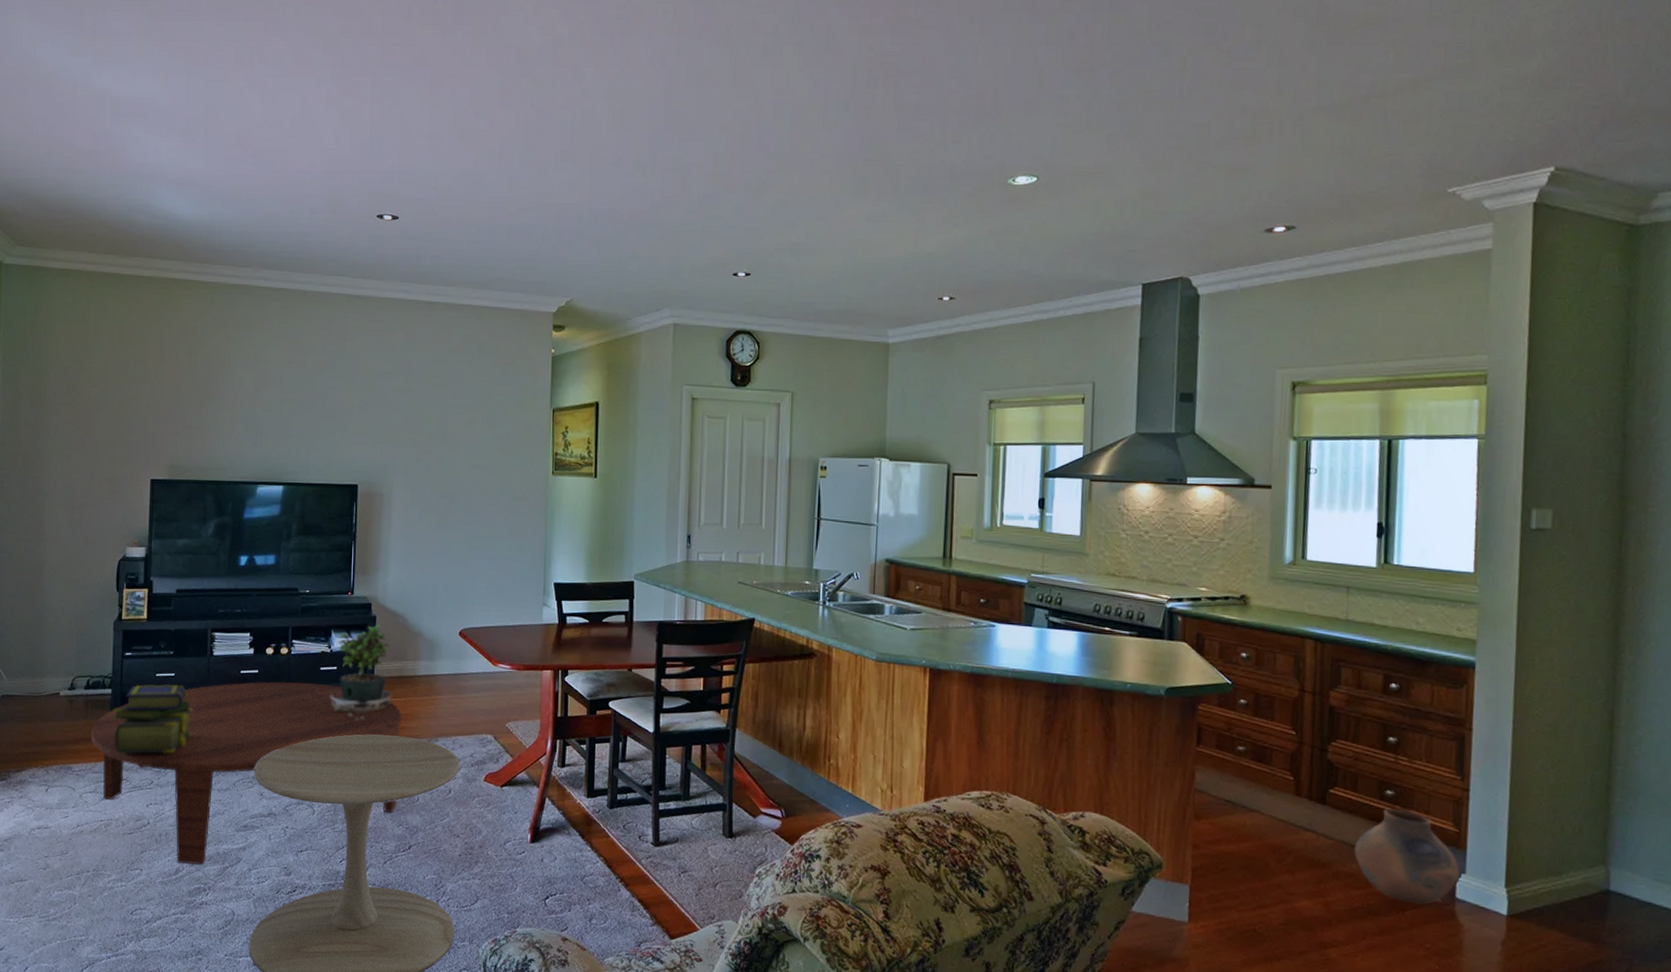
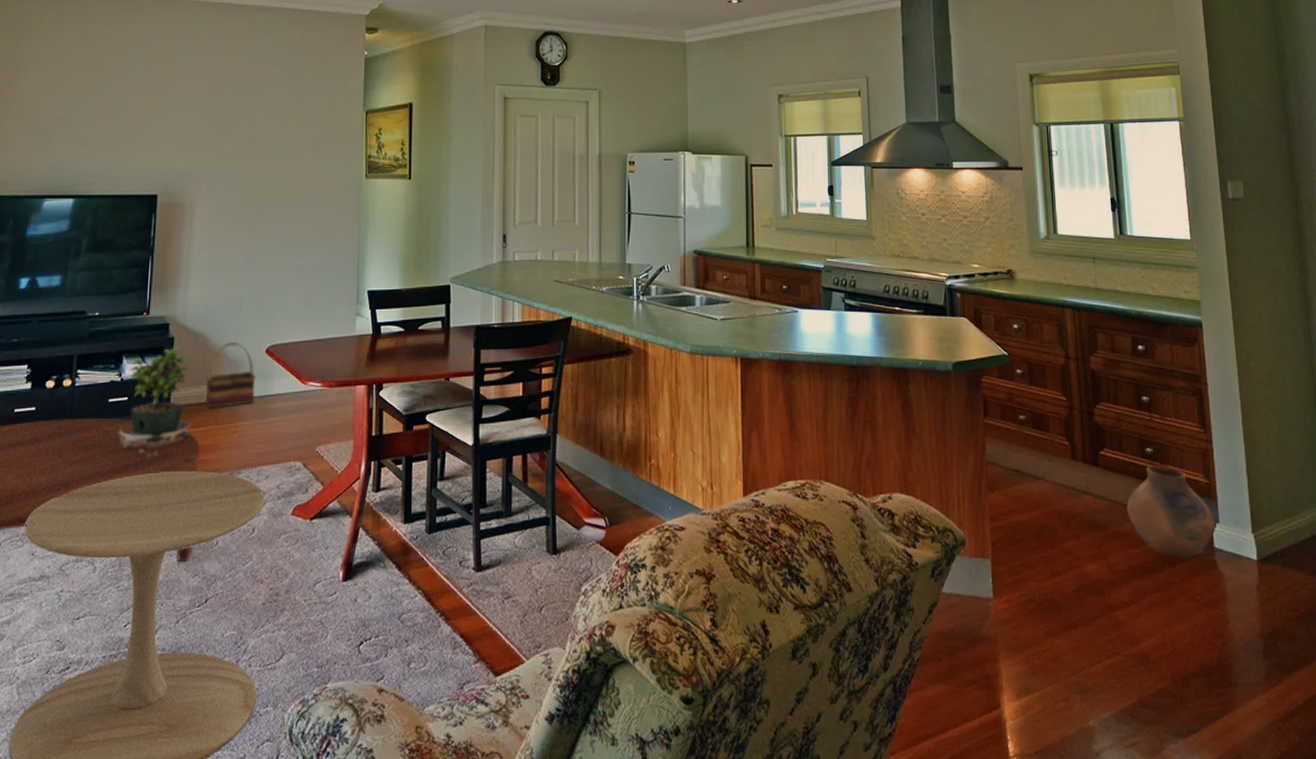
basket: none [405,623,450,682] -> present [206,342,256,409]

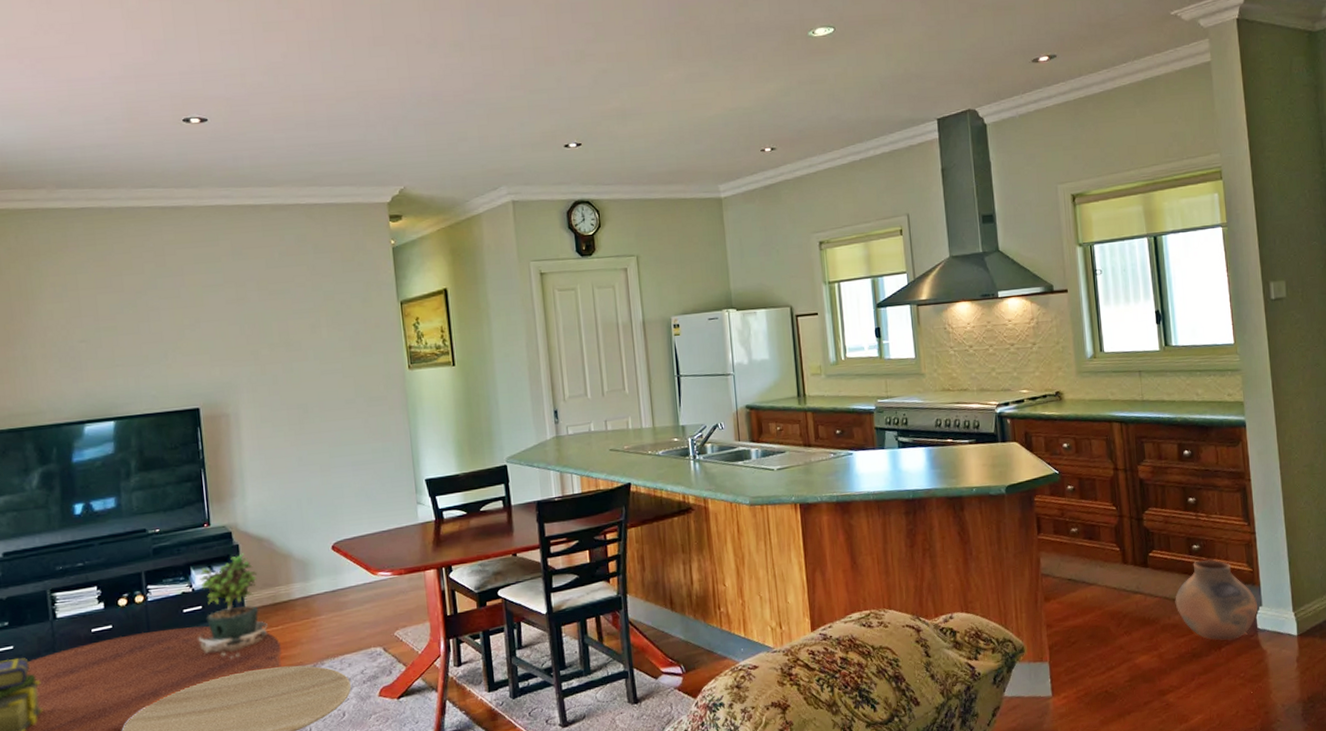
basket: present [206,342,256,409] -> none [276,542,328,608]

